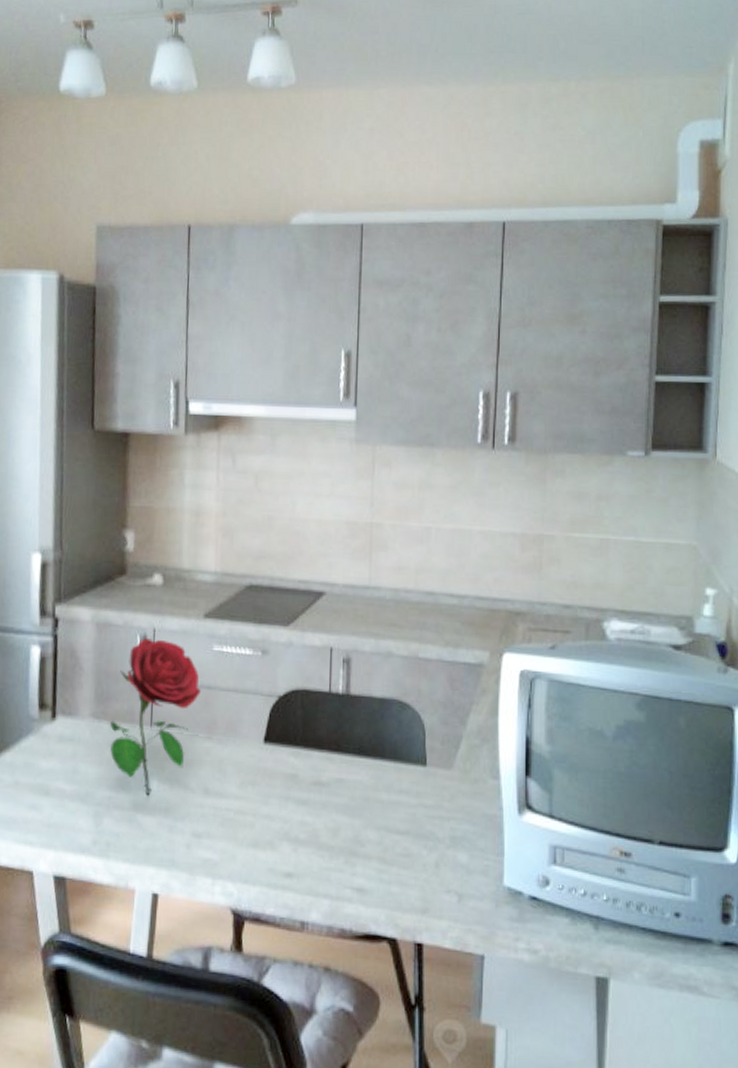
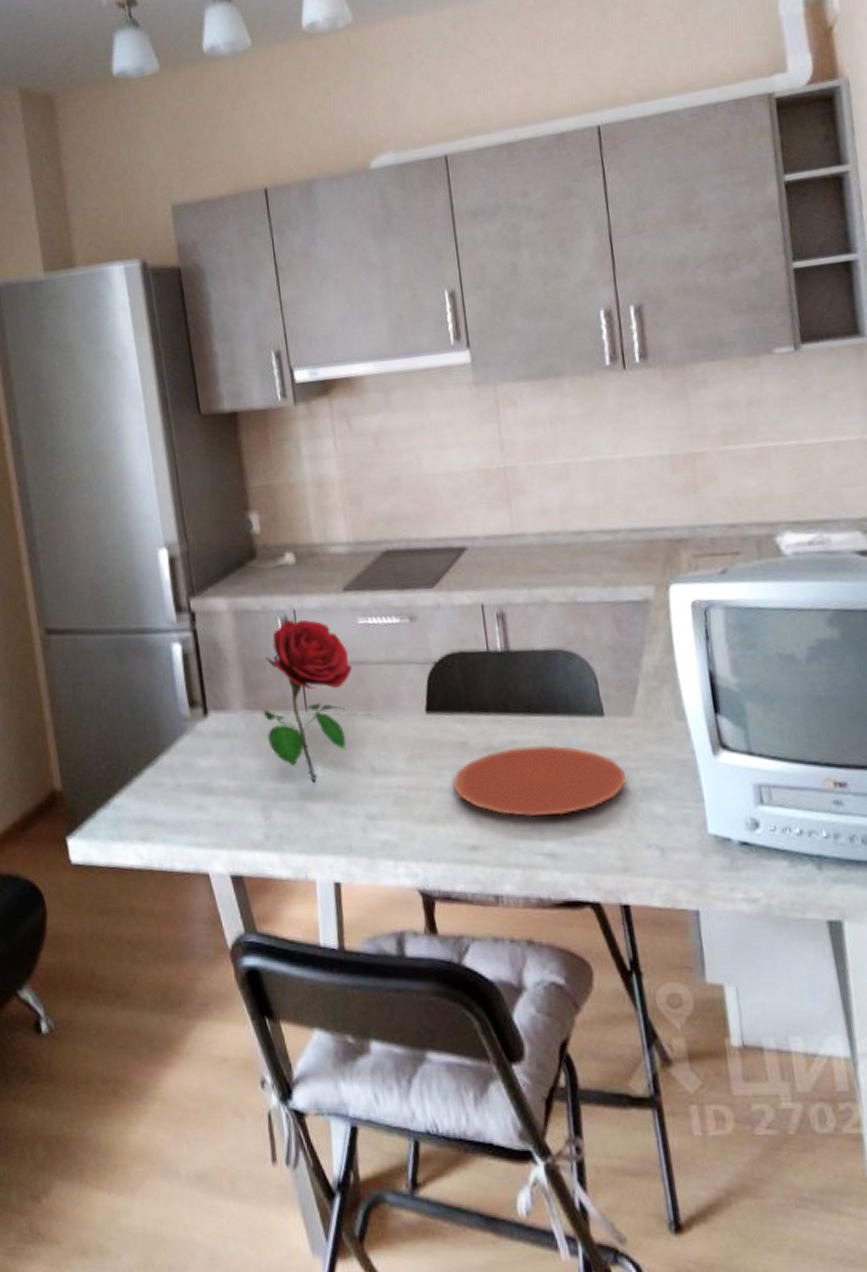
plate: none [278,785,439,854] -> present [453,745,626,817]

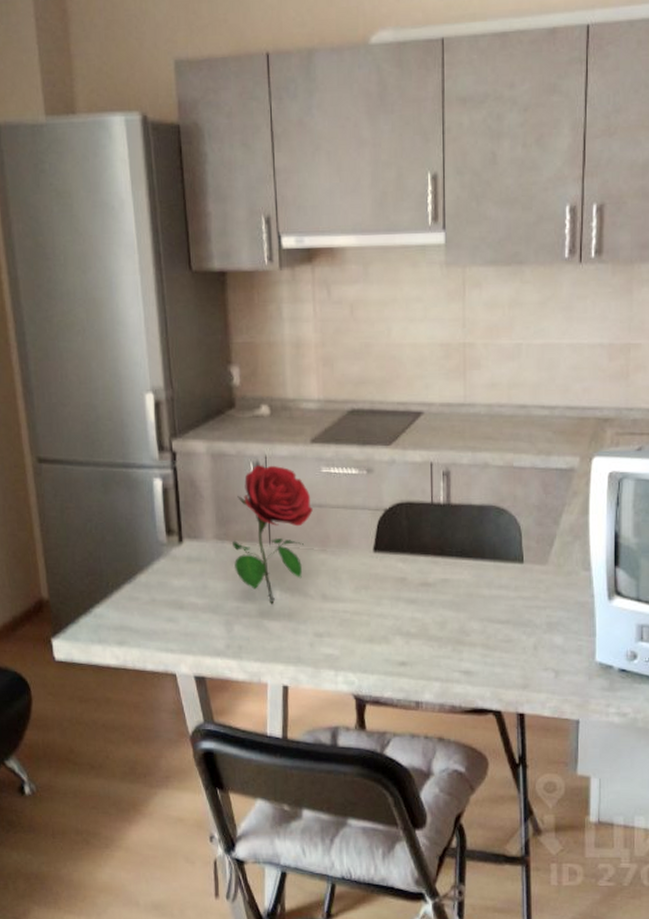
plate: present [453,745,626,817] -> none [391,584,536,641]

